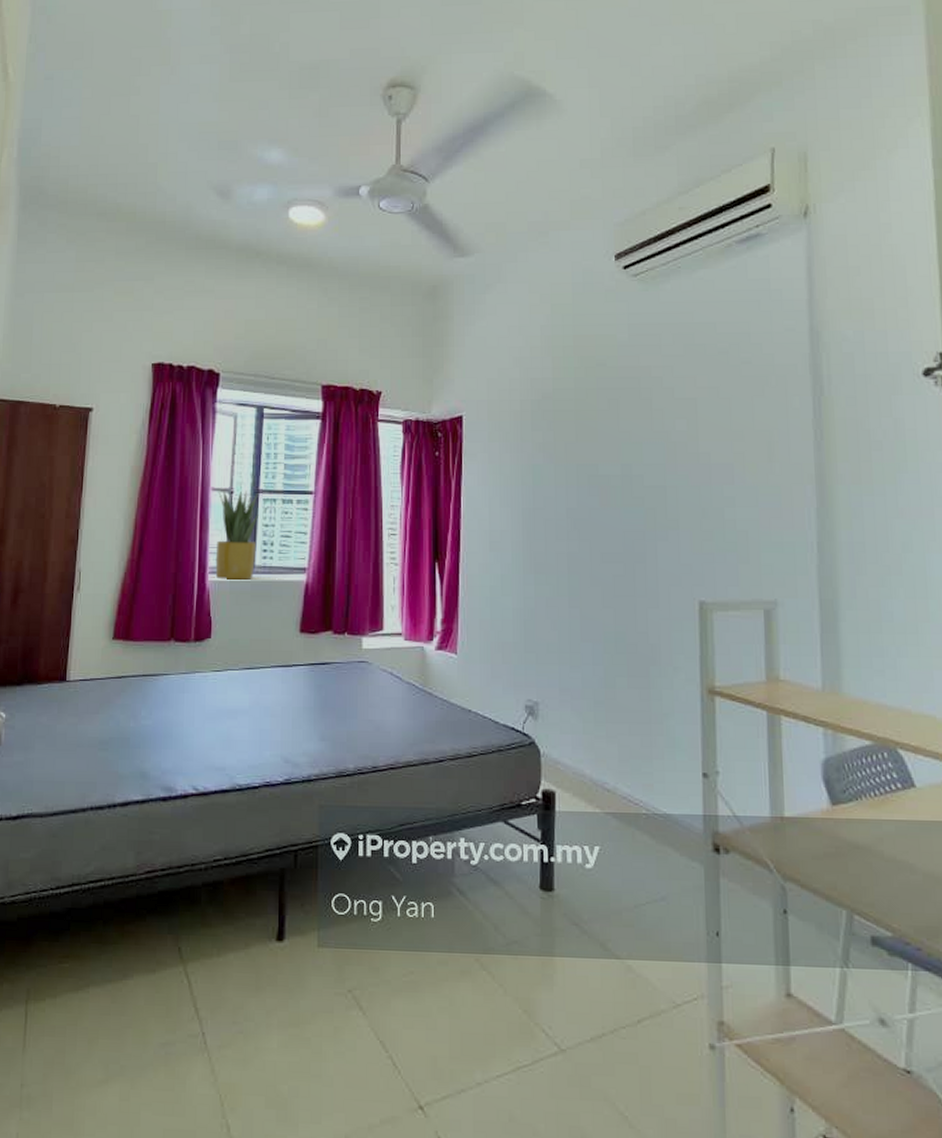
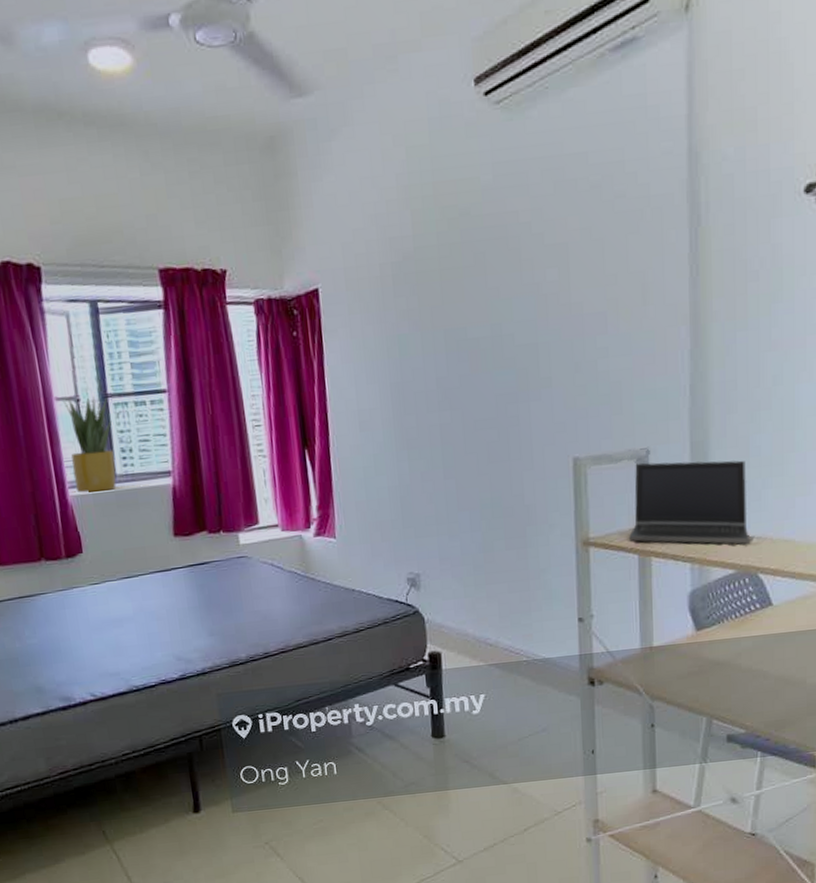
laptop computer: none [757,614,886,714] -> present [629,460,749,544]

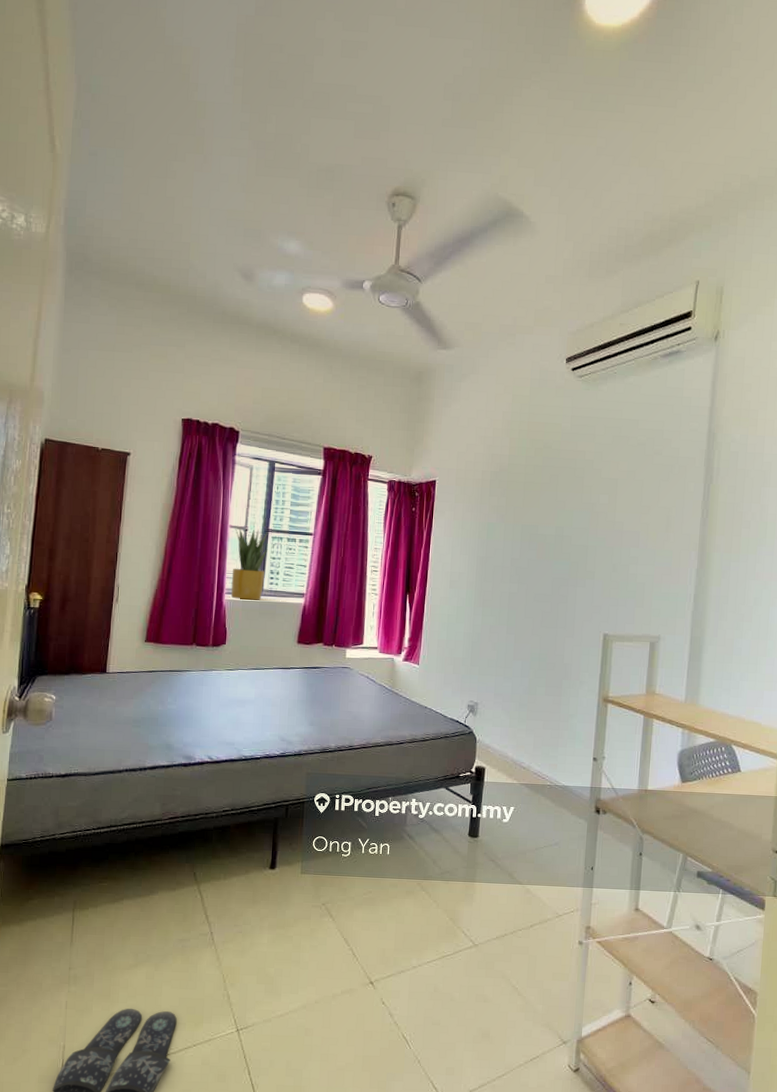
laptop computer: present [629,460,749,544] -> none [638,645,730,720]

